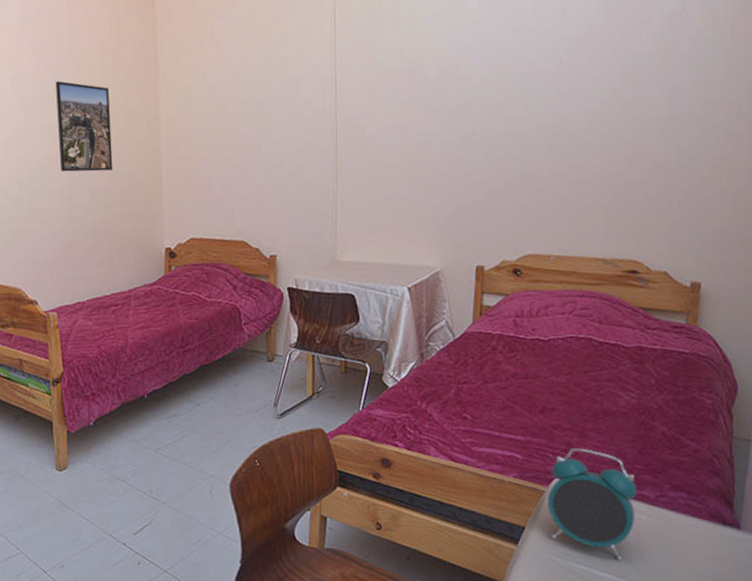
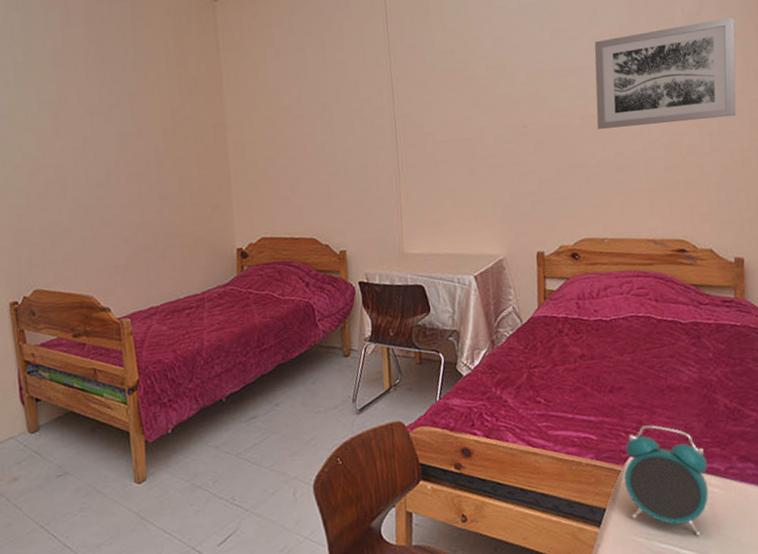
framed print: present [55,81,113,172] -> none [122,89,182,178]
wall art: none [554,19,721,139] -> present [594,16,736,129]

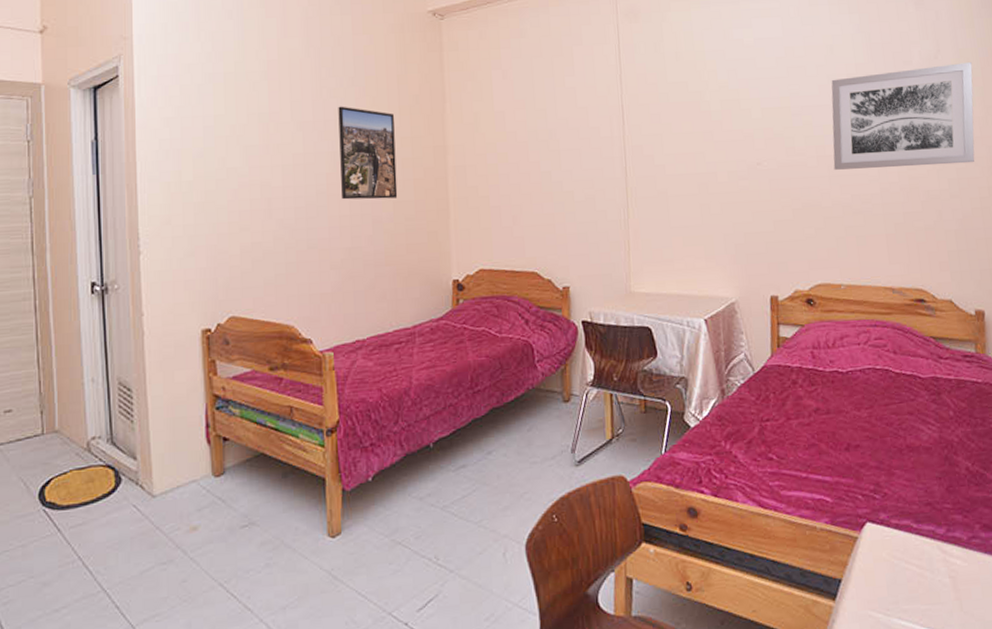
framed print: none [122,89,182,178] -> present [338,106,398,200]
alarm clock: present [624,425,709,537] -> none [861,488,951,614]

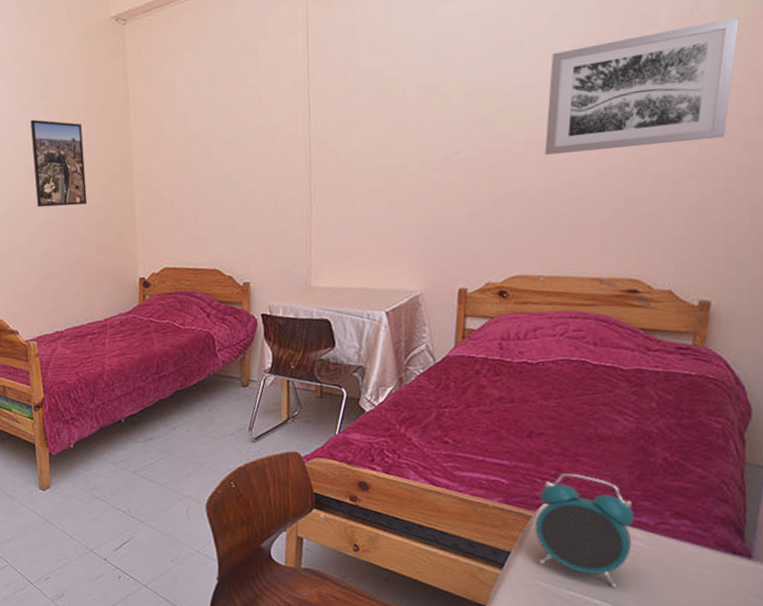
alarm clock: none [861,488,951,614] -> present [534,473,635,589]

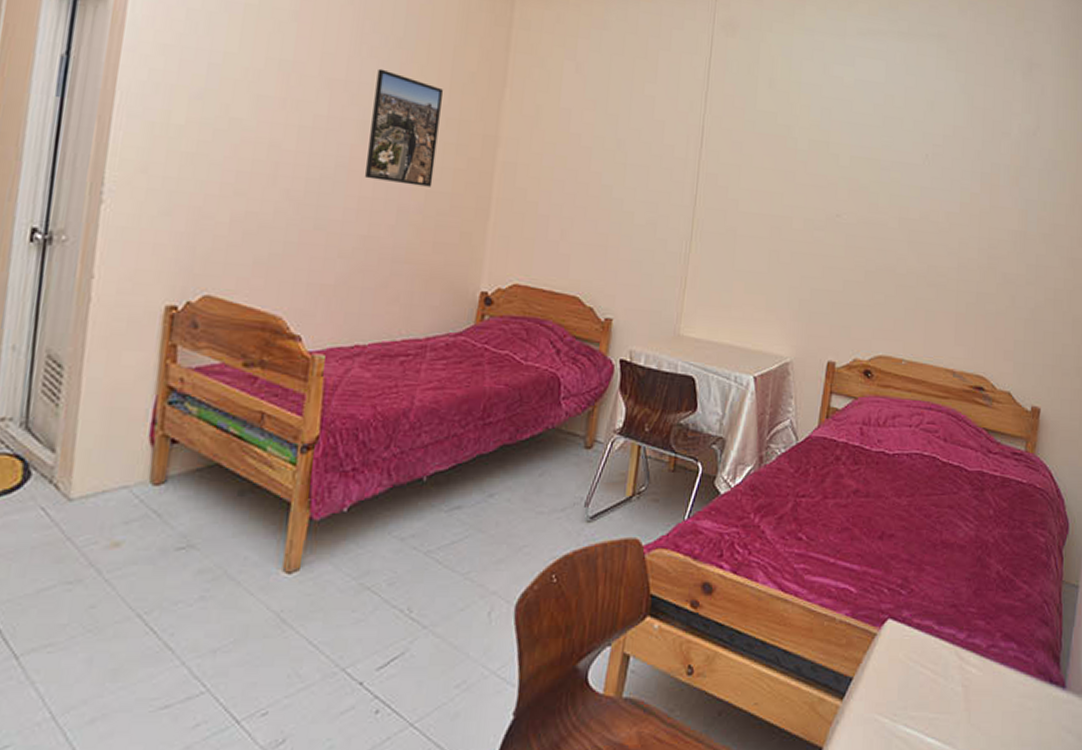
alarm clock: present [534,473,635,589] -> none [878,584,970,724]
wall art: present [545,16,739,155] -> none [914,138,1068,252]

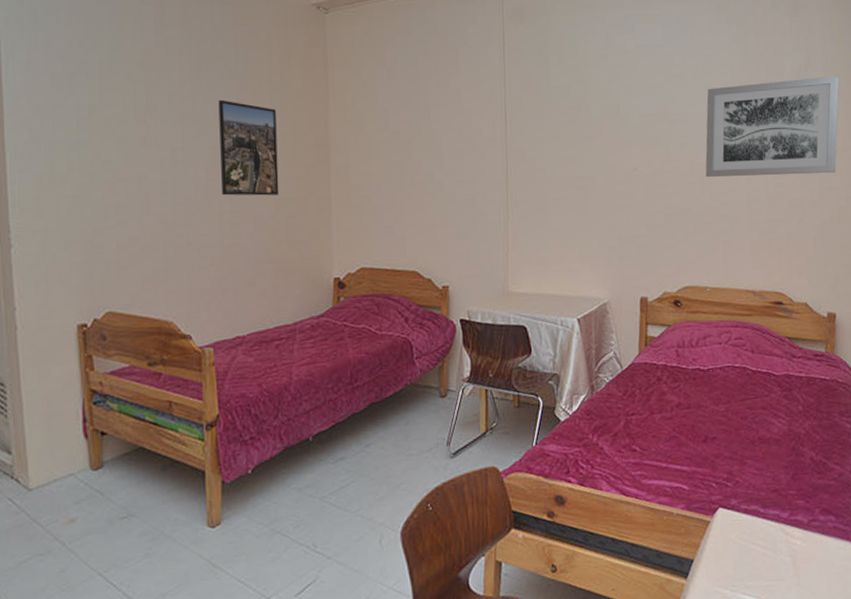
wall art: none [914,138,1068,252] -> present [705,75,839,177]

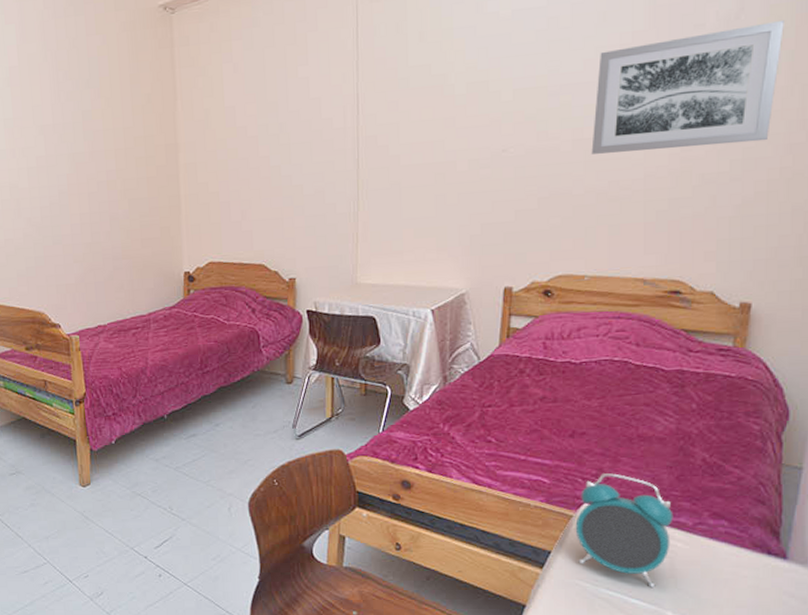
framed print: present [218,99,279,196] -> none [75,108,133,199]
alarm clock: none [712,476,792,589] -> present [575,473,674,589]

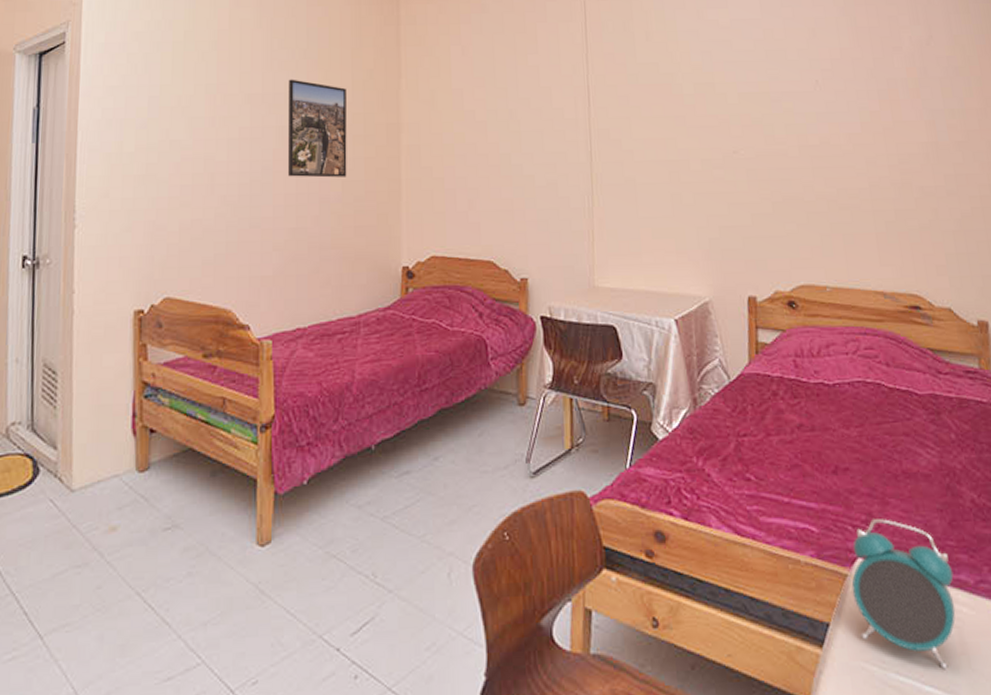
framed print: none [75,108,133,199] -> present [288,79,347,178]
wall art: present [591,19,784,154] -> none [814,49,974,161]

